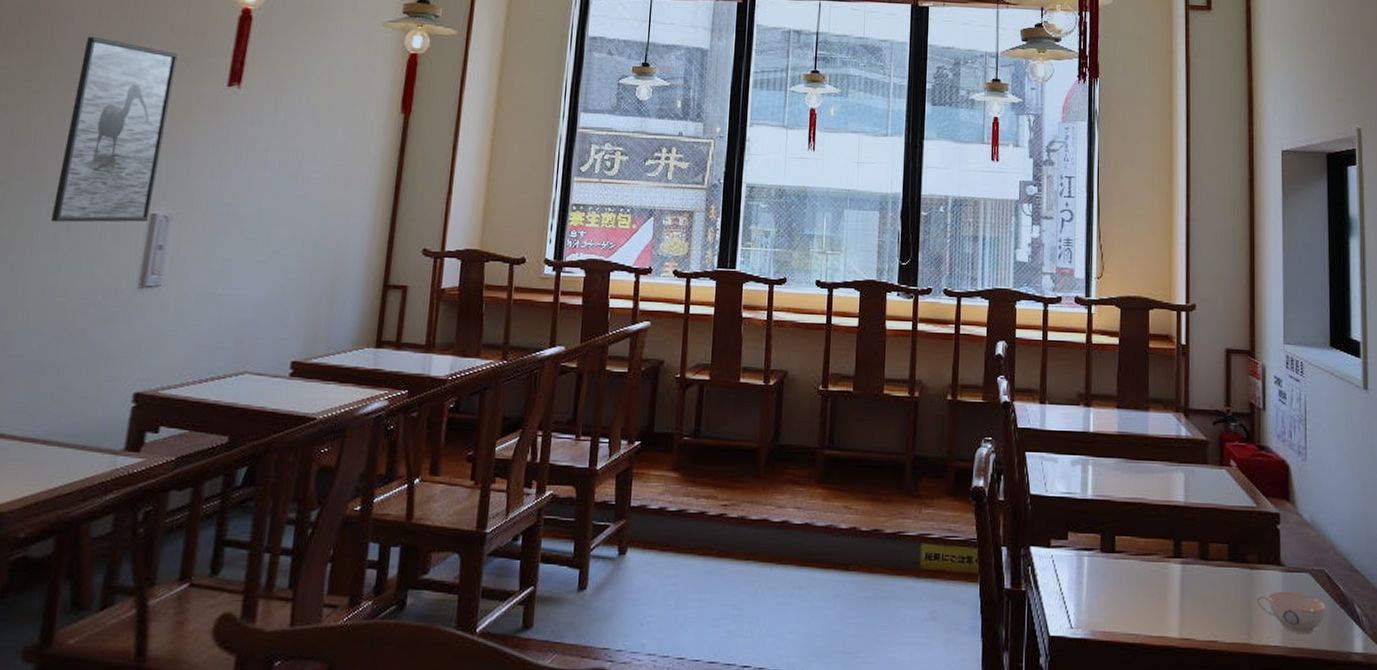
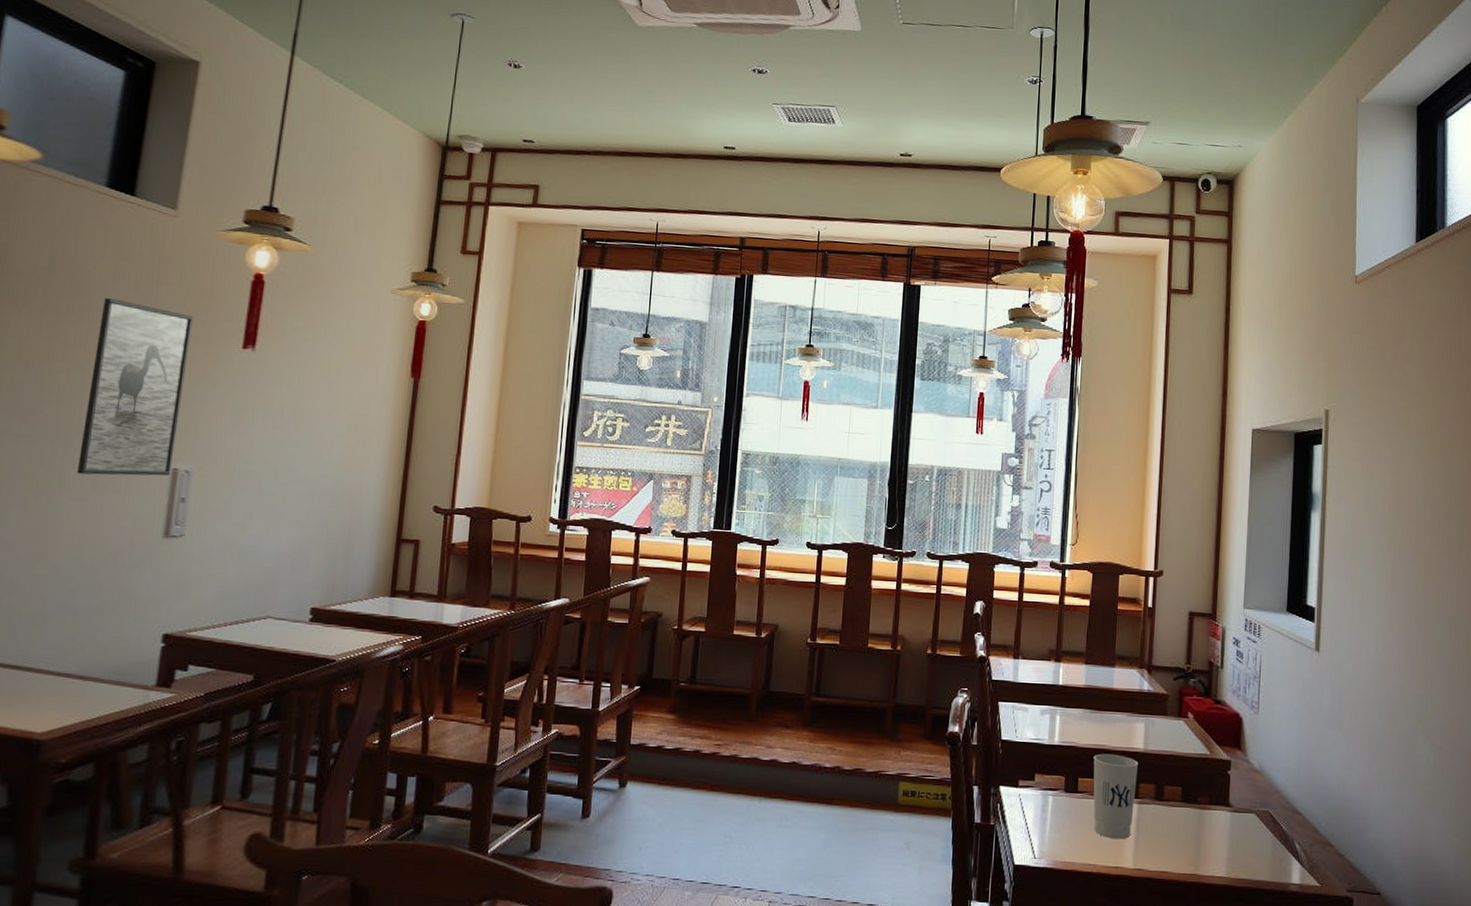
cup: none [1130,508,1180,605] -> present [1093,753,1139,840]
teacup: present [1256,591,1326,635] -> none [1205,829,1269,867]

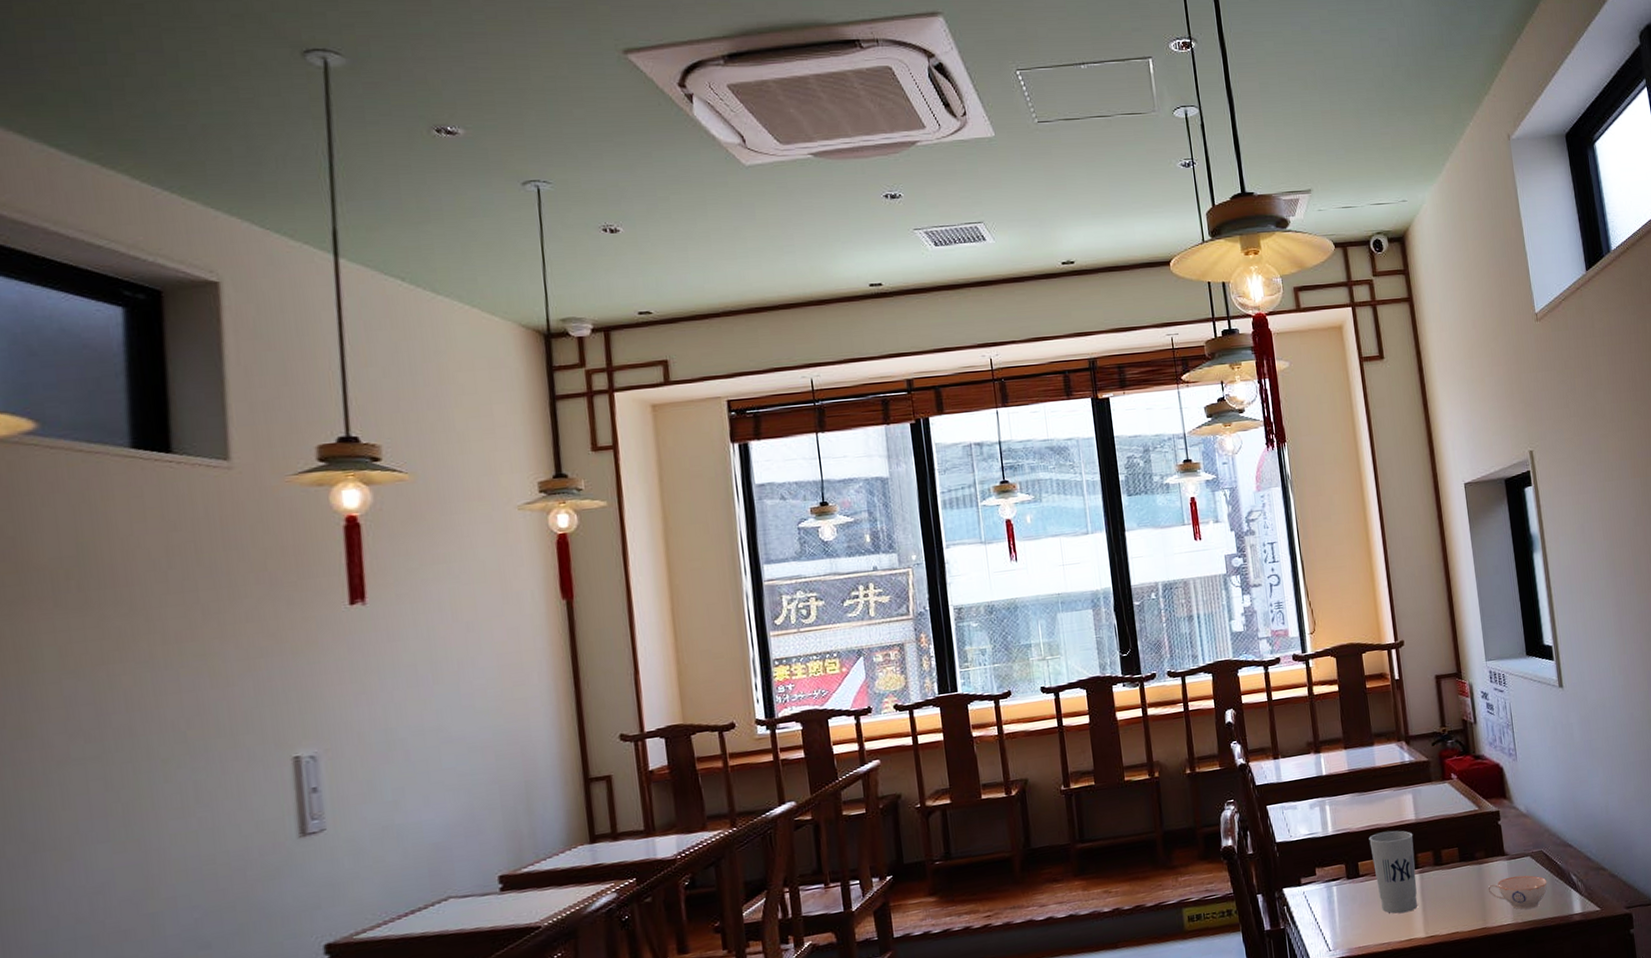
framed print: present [76,297,193,476] -> none [159,576,292,787]
teacup: none [1205,829,1269,867] -> present [1488,875,1548,910]

